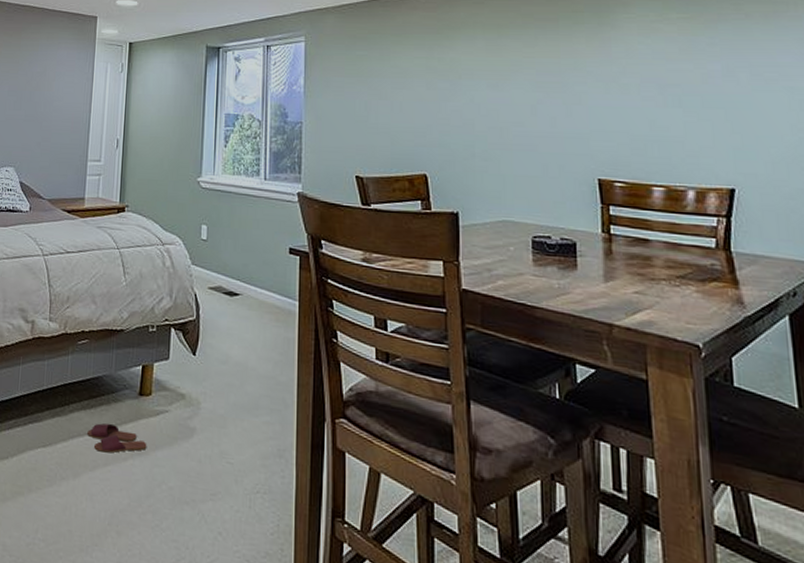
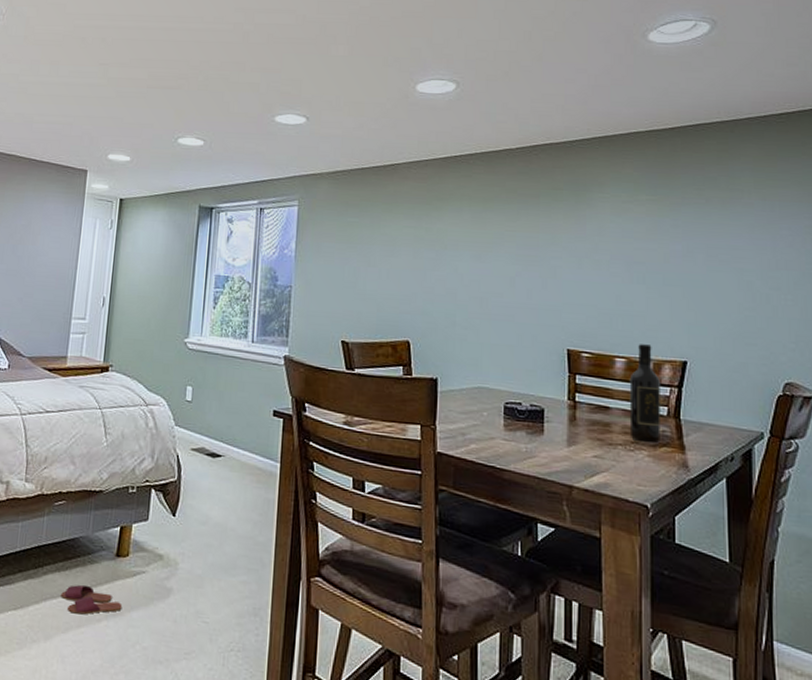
wine bottle: none [670,171,709,277] -> present [629,344,660,443]

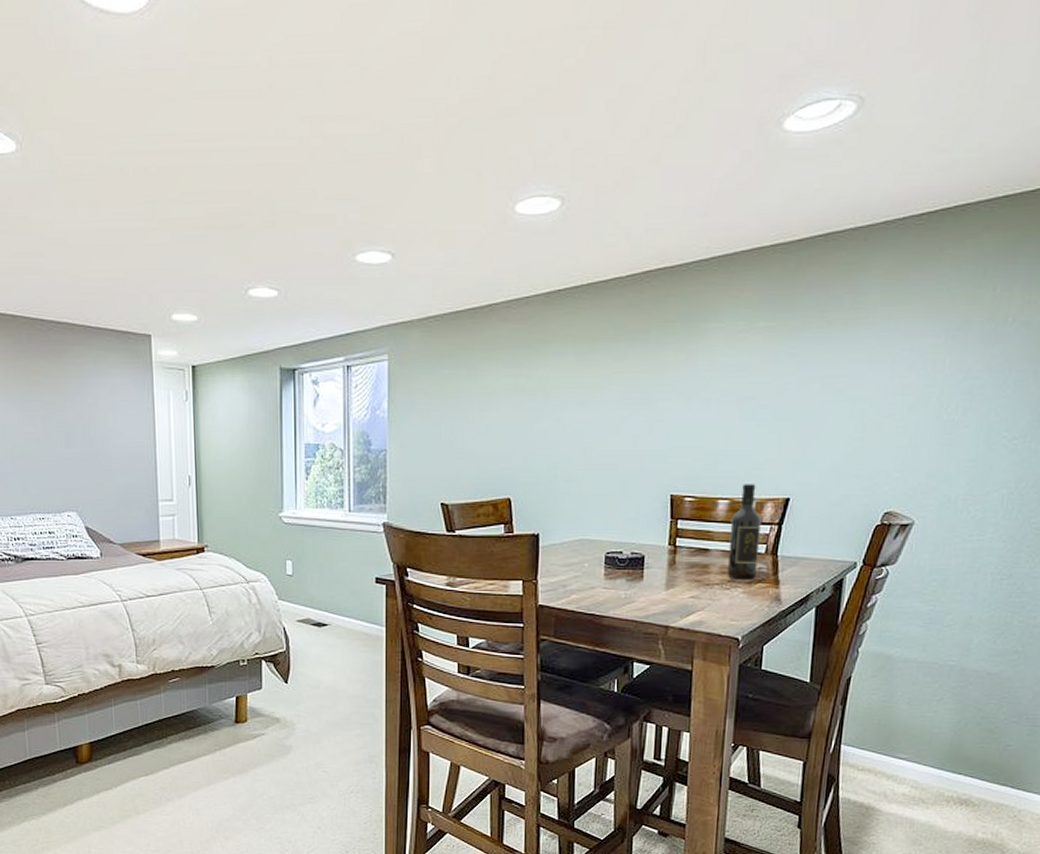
slippers: present [61,584,123,615] -> none [188,749,247,774]

